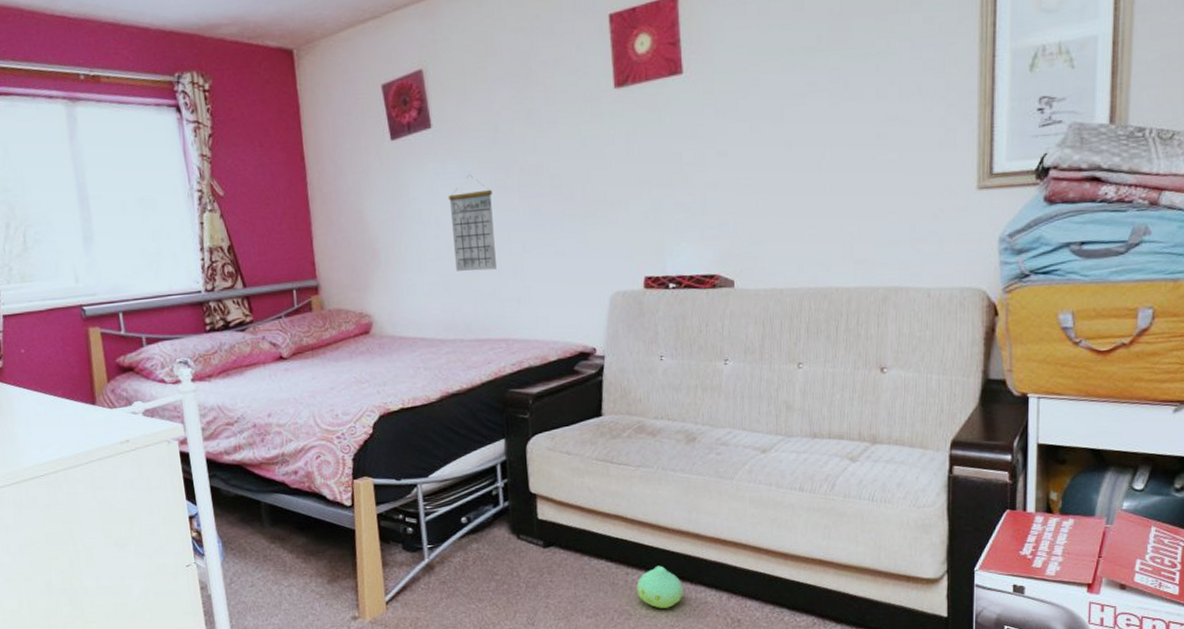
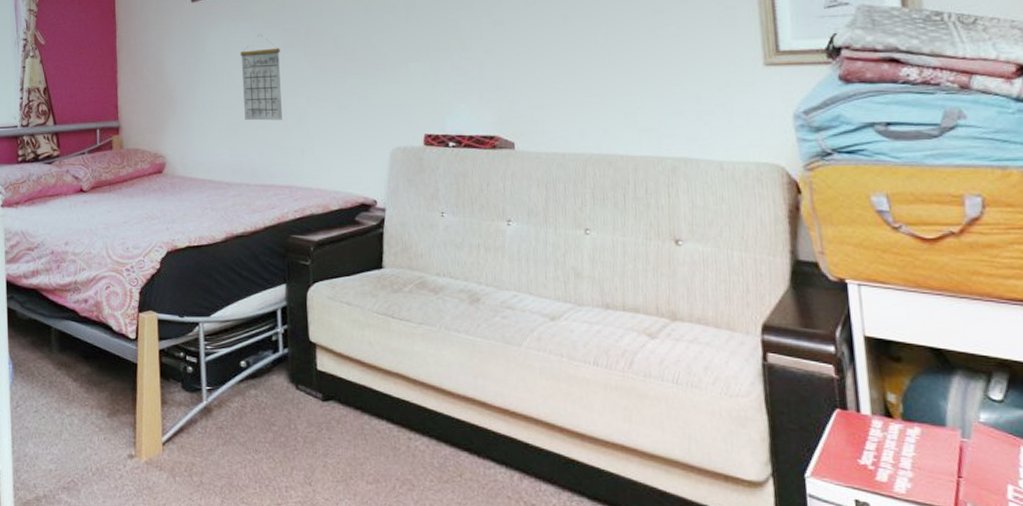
plush toy: present [636,565,683,609] -> none [419,433,470,482]

